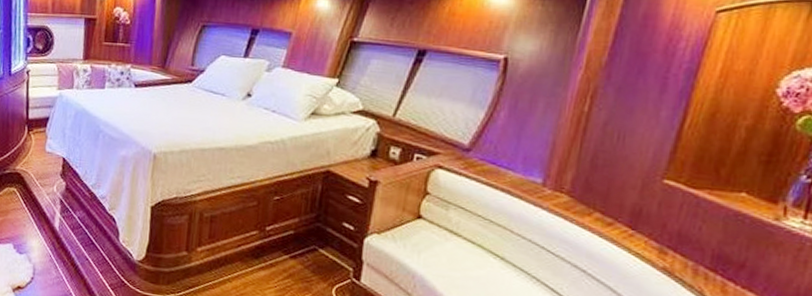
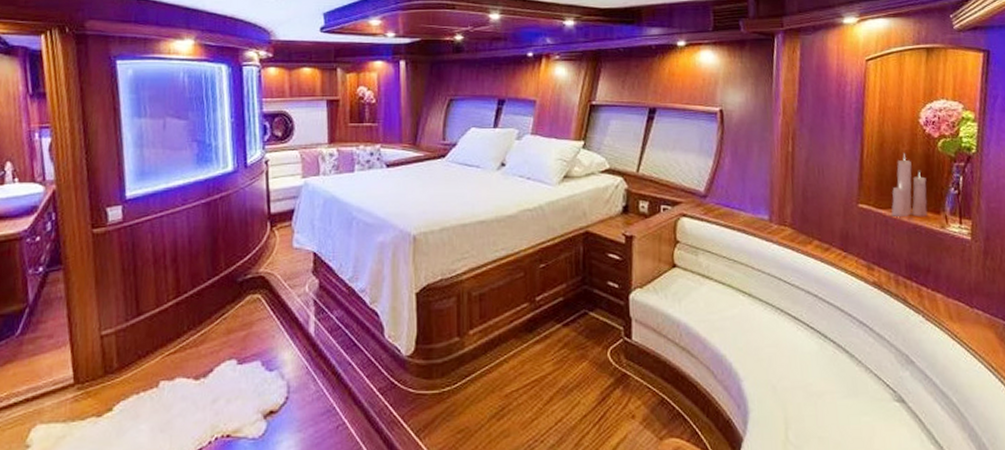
candle: none [706,128,768,205] -> present [891,154,928,218]

